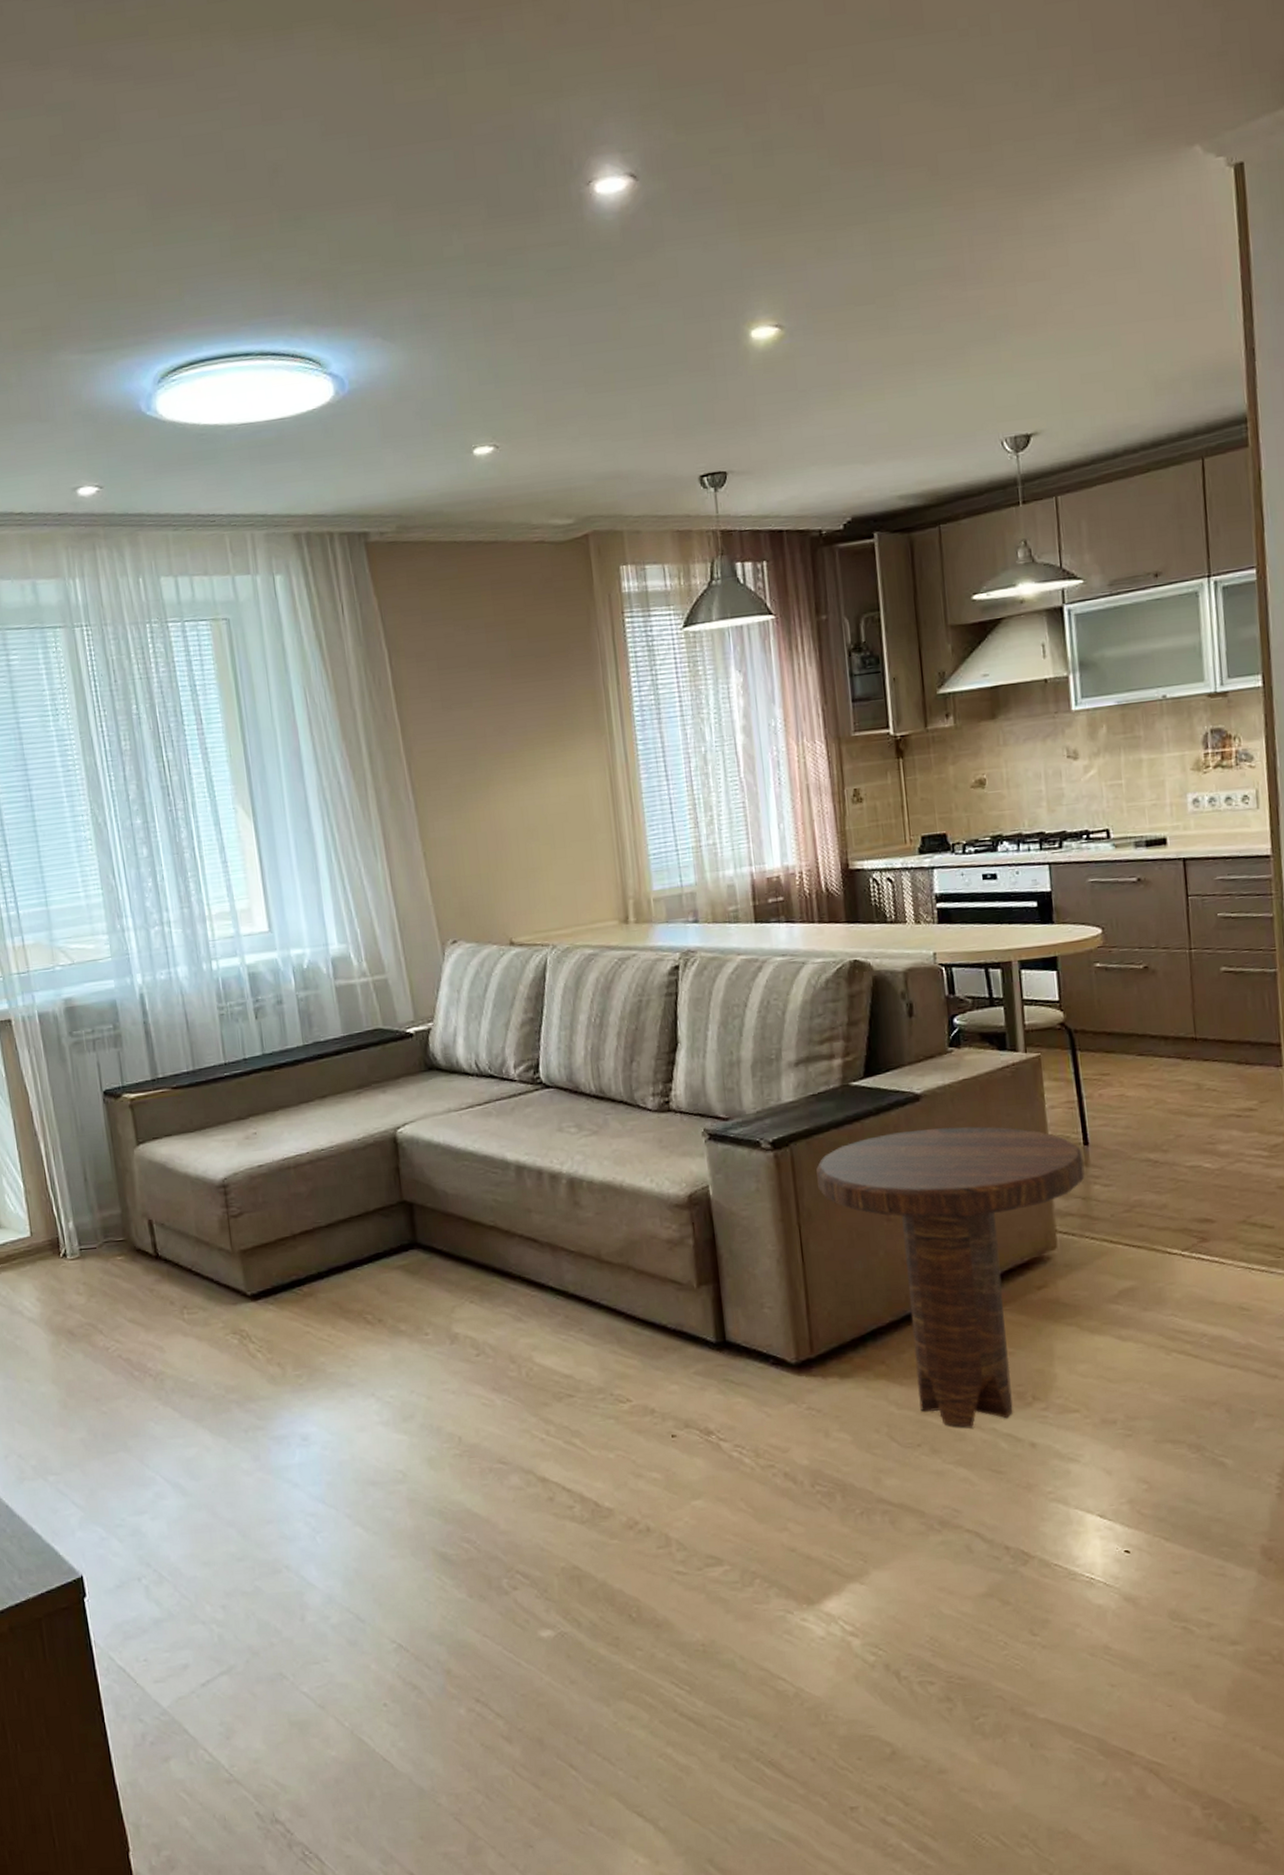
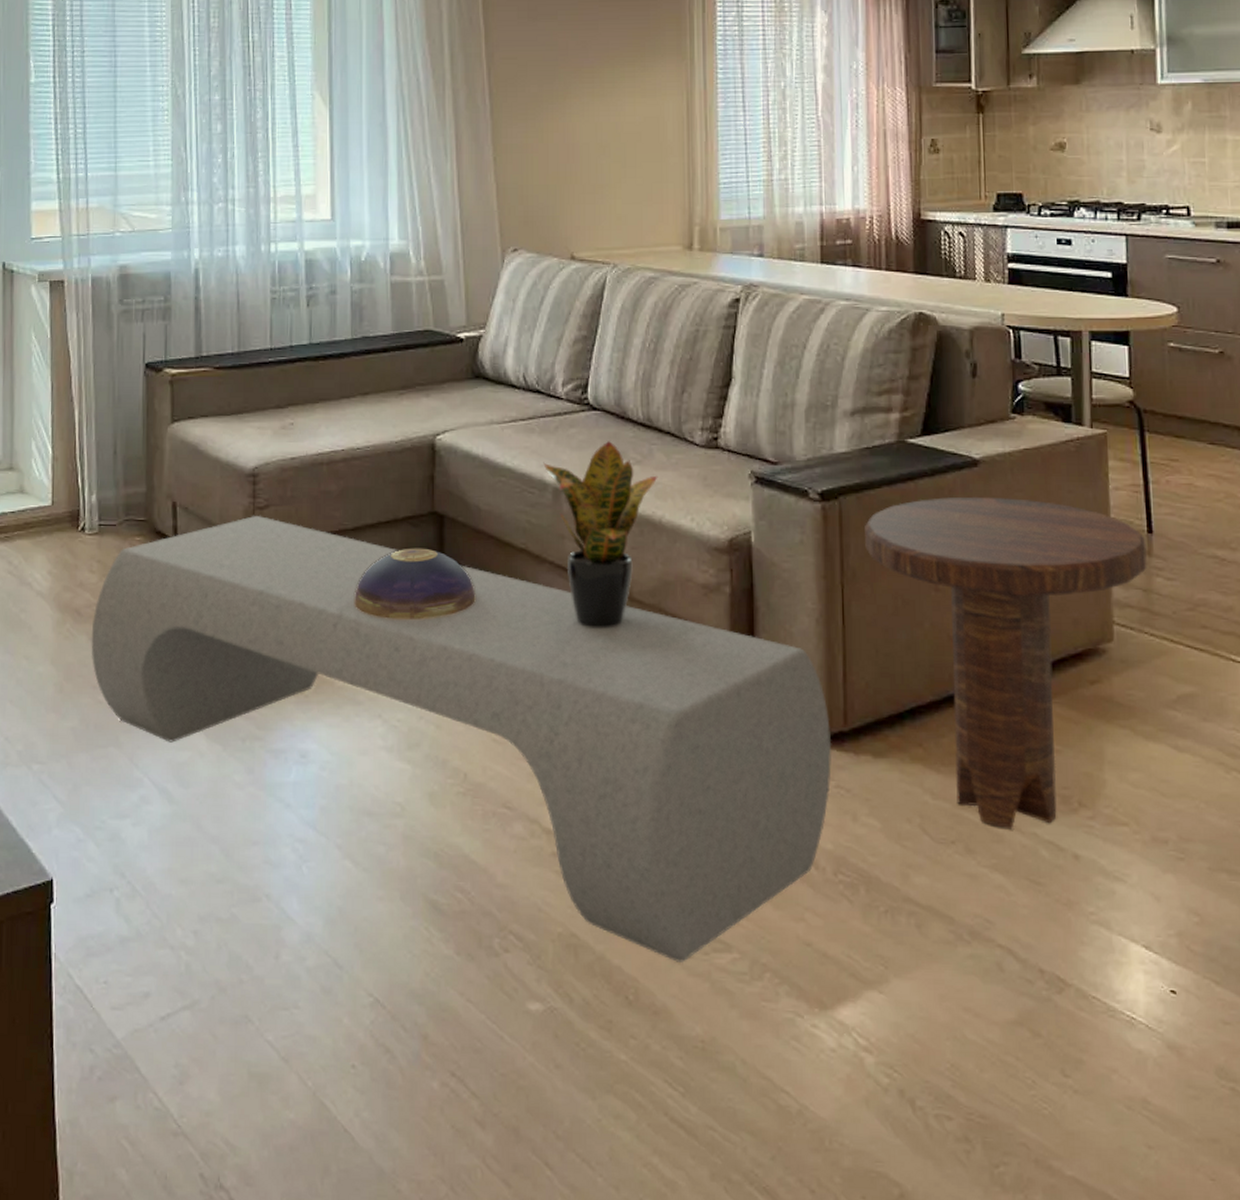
bench: none [86,1223,802,1580] -> present [91,515,832,962]
decorative bowl: none [335,1236,452,1306] -> present [353,548,476,621]
potted plant: none [503,1116,615,1291] -> present [543,441,658,627]

